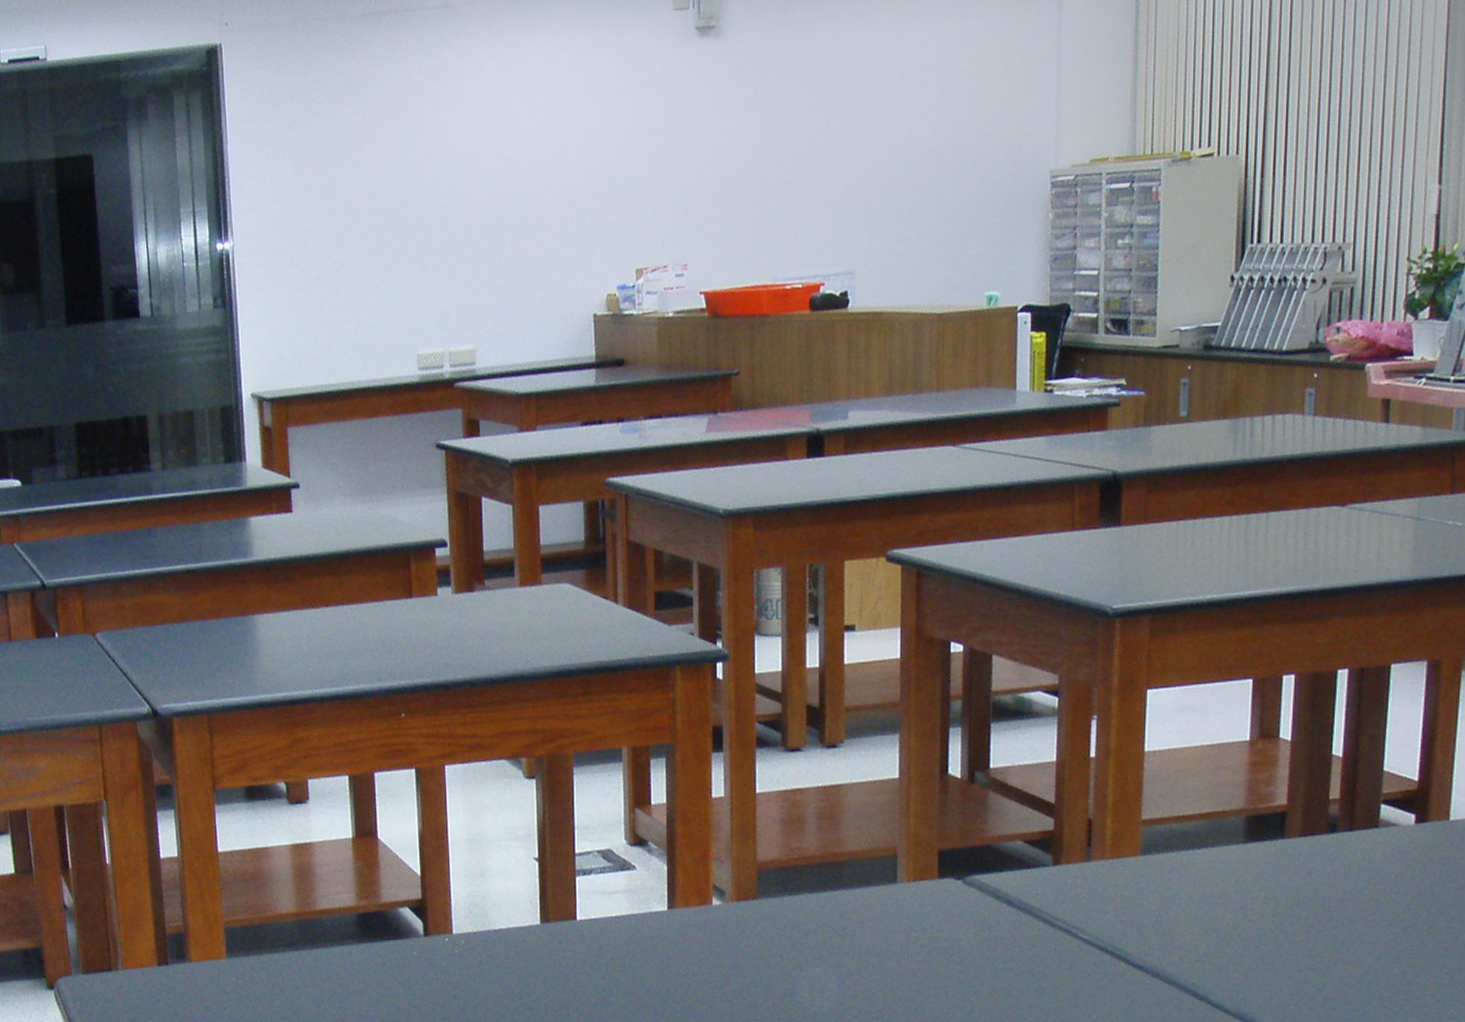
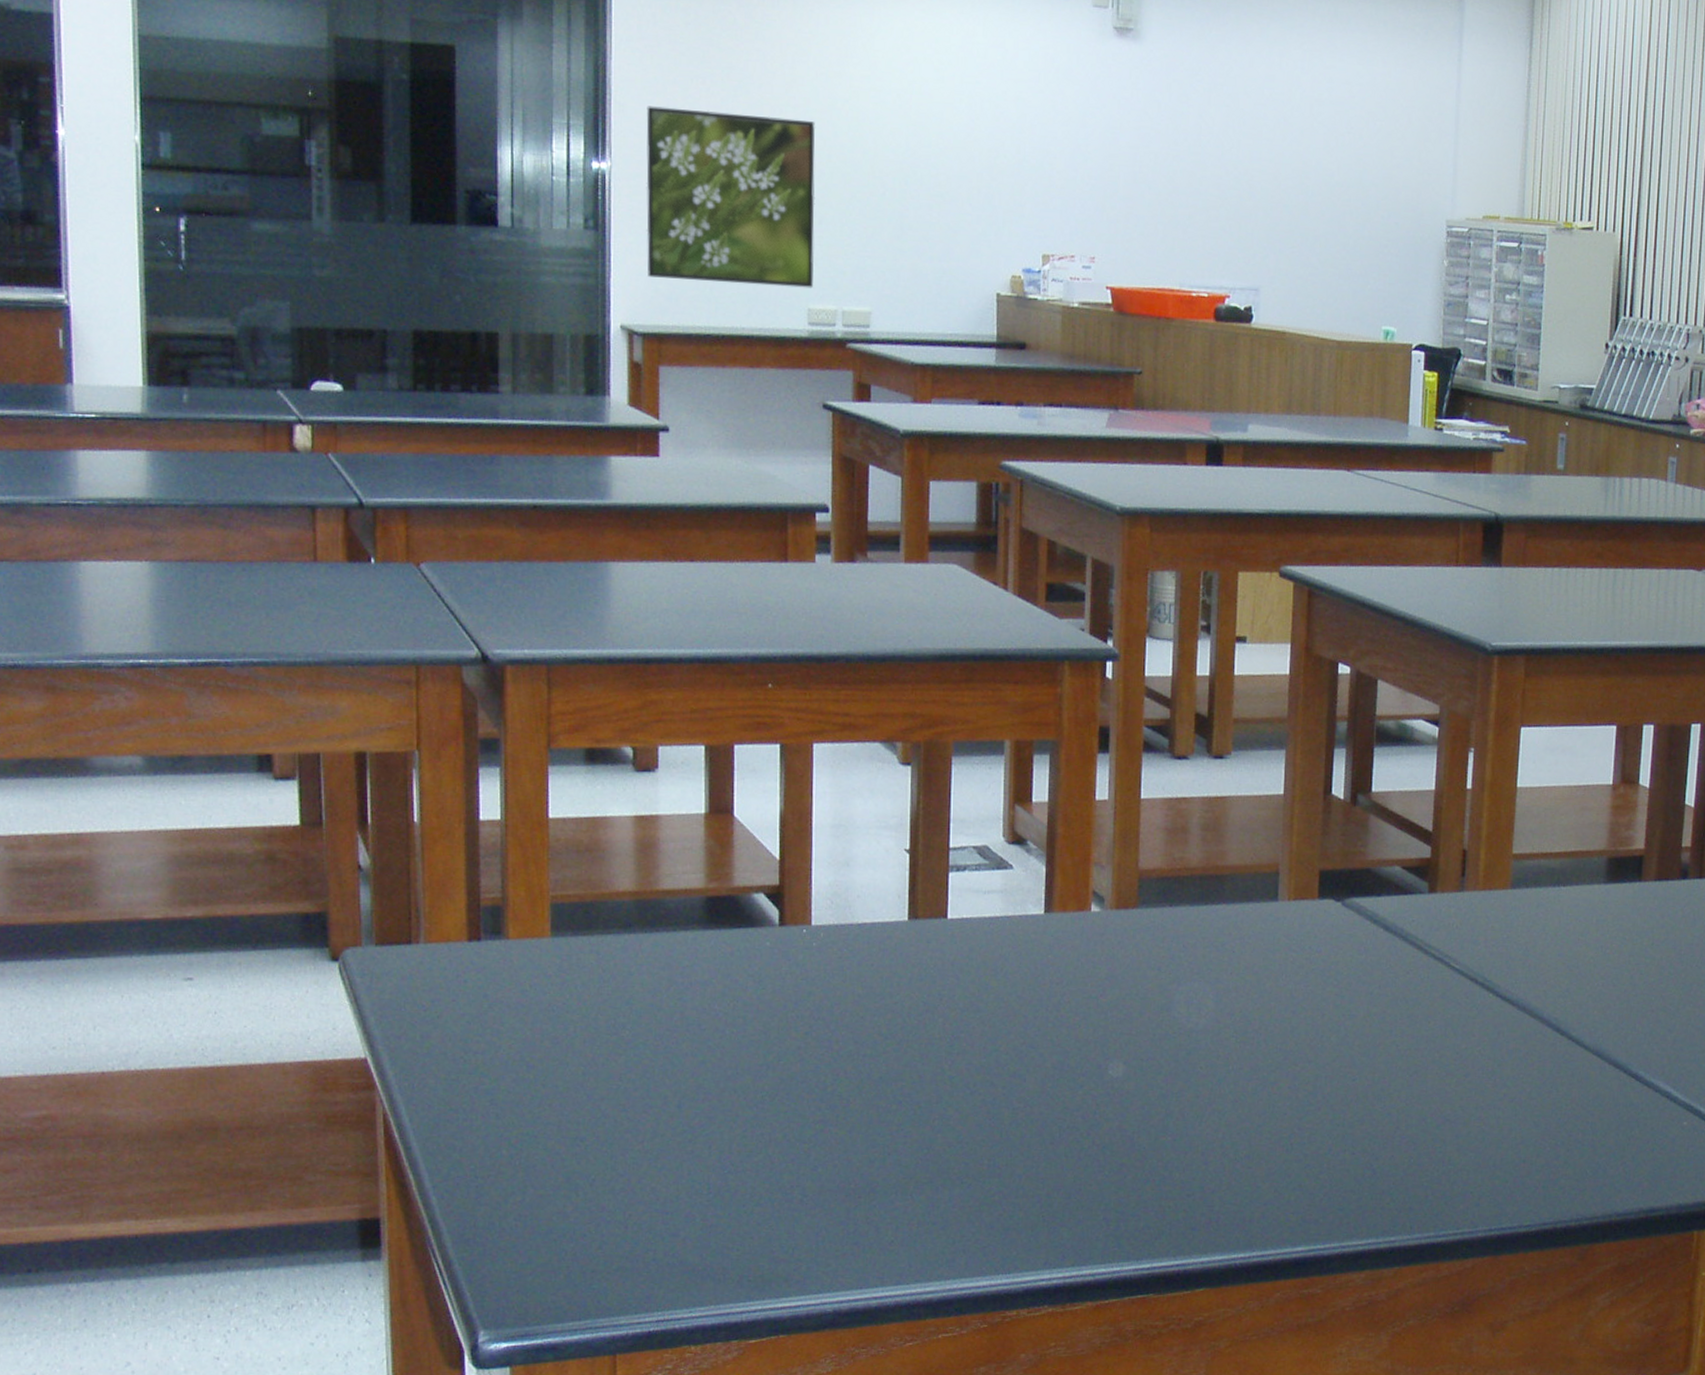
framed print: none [261,172,421,345] -> present [646,106,815,288]

